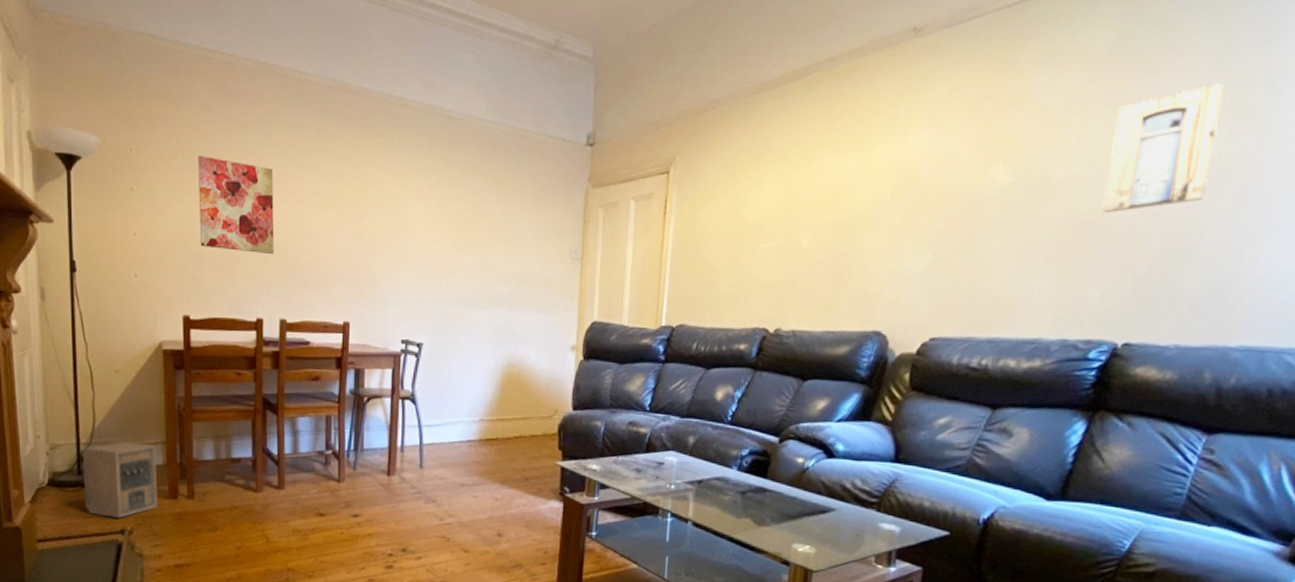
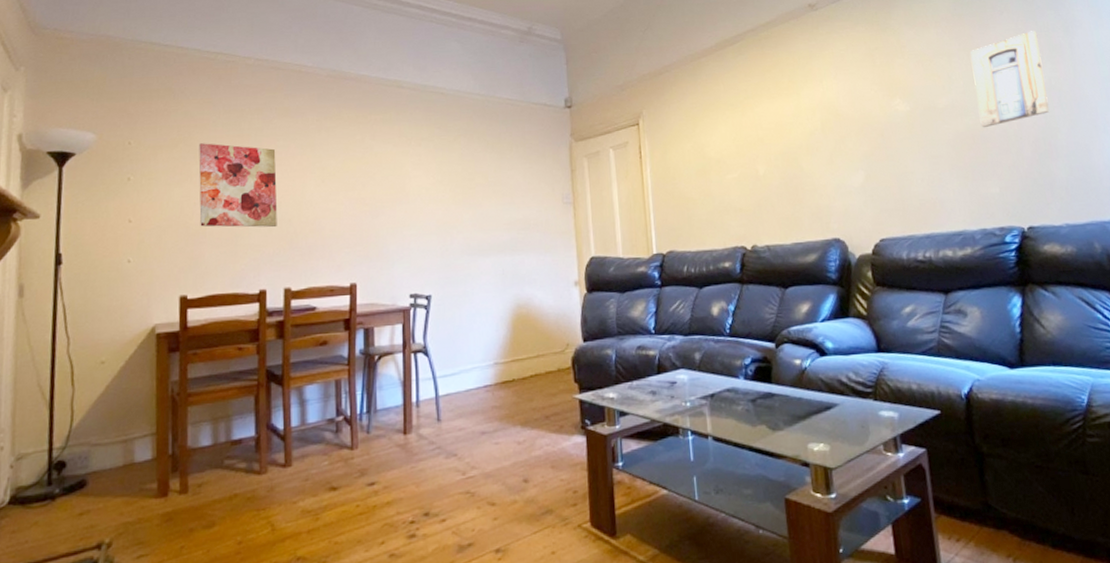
speaker: present [82,442,159,518] -> none [54,438,145,531]

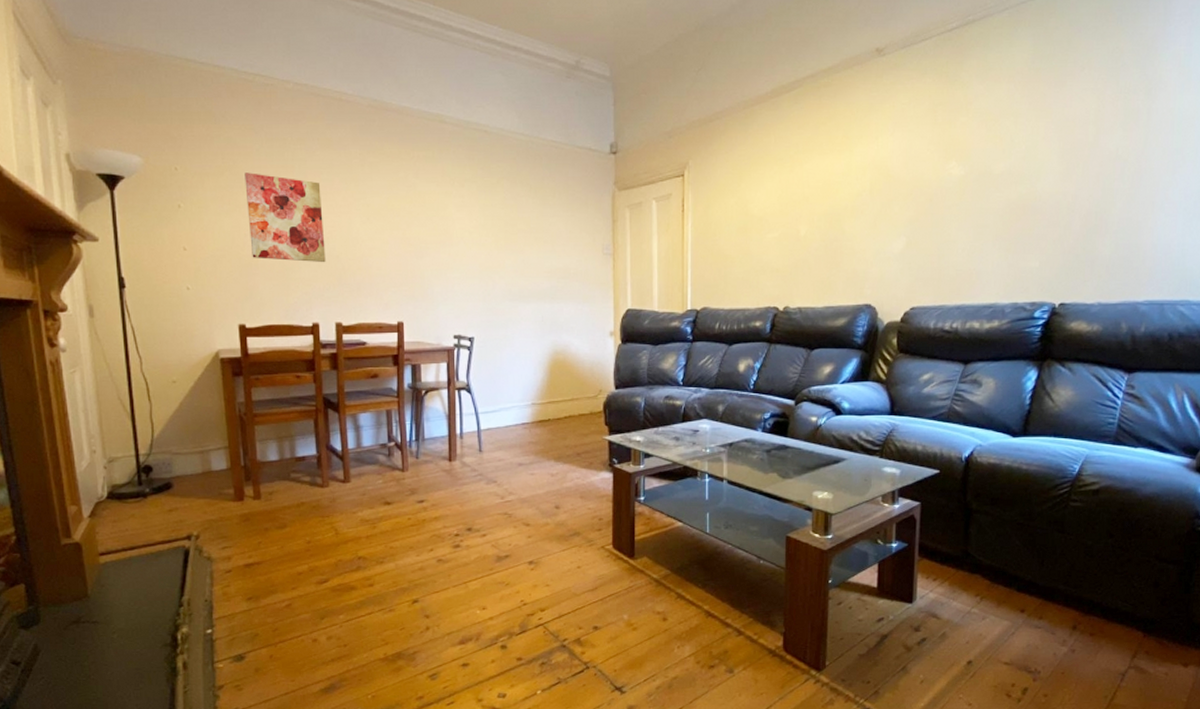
wall art: present [970,31,1050,128] -> none [1034,91,1116,198]

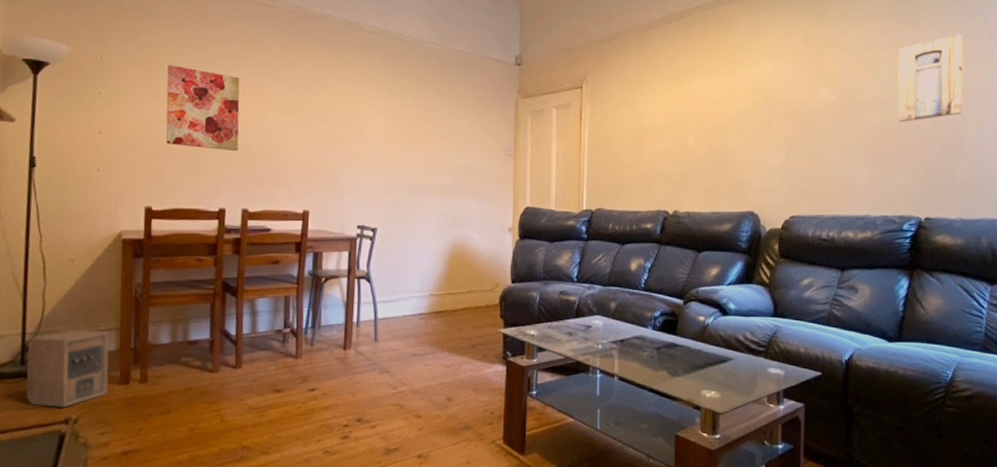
speaker: none [142,449,225,524] -> present [26,330,109,407]
wall art: none [1034,91,1116,198] -> present [897,34,964,123]

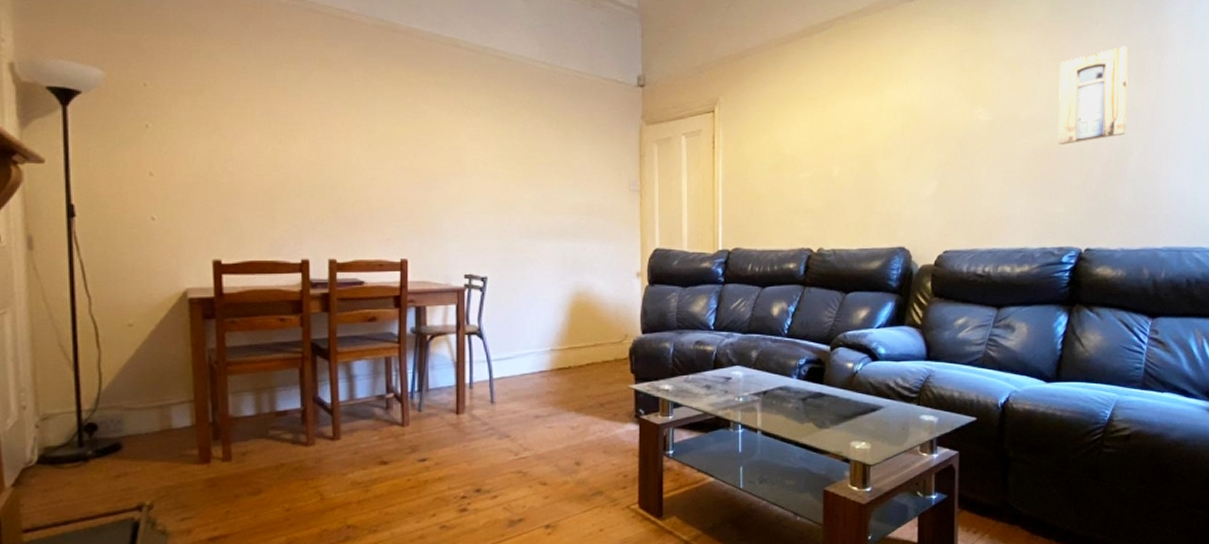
speaker: present [26,330,109,407] -> none [84,404,187,493]
wall art: present [166,65,240,152] -> none [227,92,320,193]

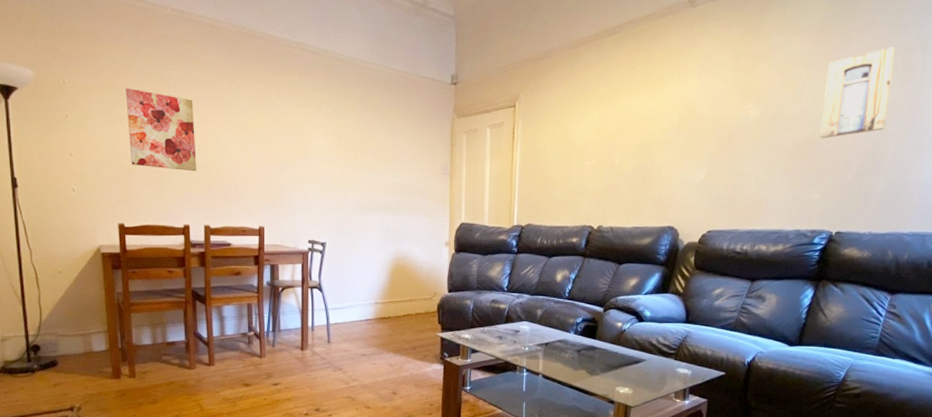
wall art: none [227,92,320,193] -> present [126,88,197,172]

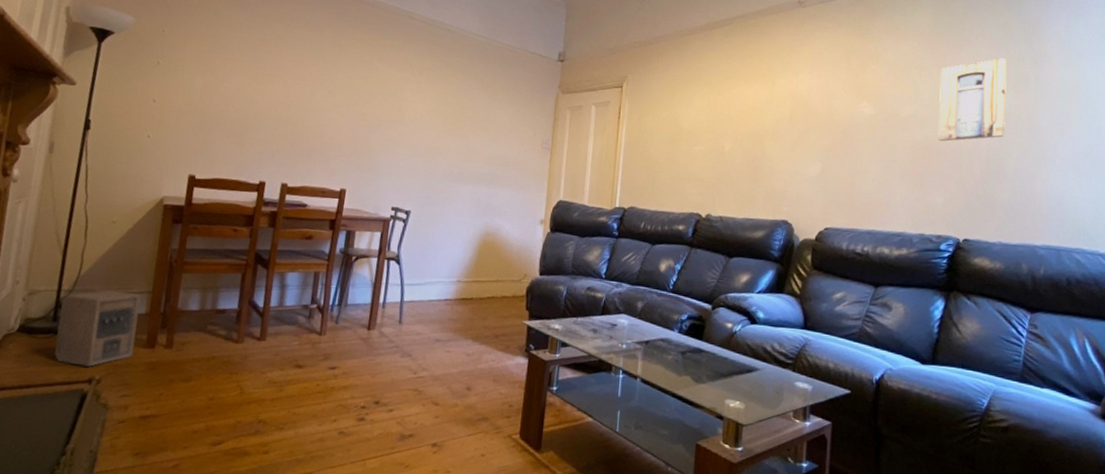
speaker: none [31,332,104,397] -> present [54,290,141,367]
wall art: present [126,88,197,172] -> none [215,41,292,128]

